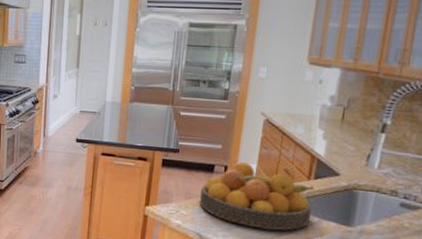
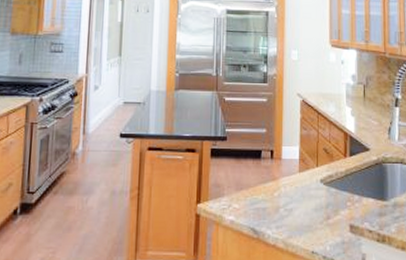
fruit bowl: present [199,162,315,231] -> none [250,145,352,214]

